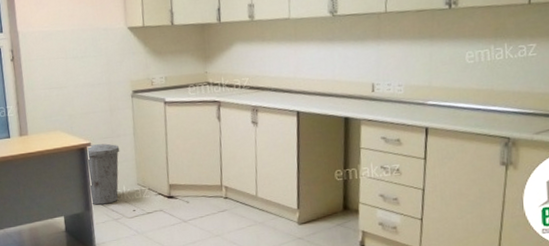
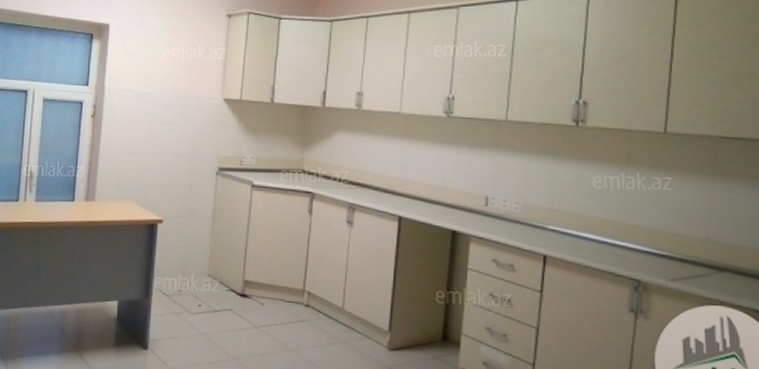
trash can: present [87,143,120,205] -> none [151,222,194,294]

